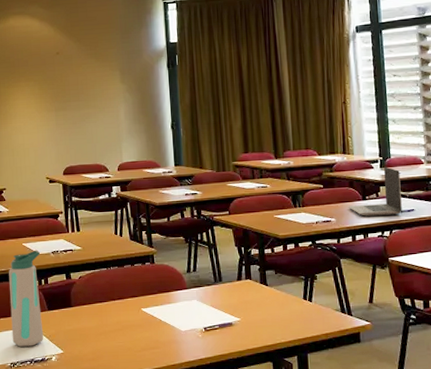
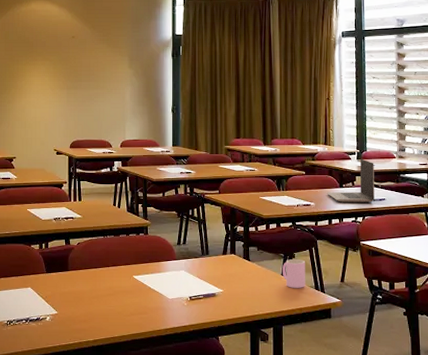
water bottle: present [9,250,44,347] -> none [10,215,44,306]
cup: none [304,281,331,312] -> present [283,259,306,288]

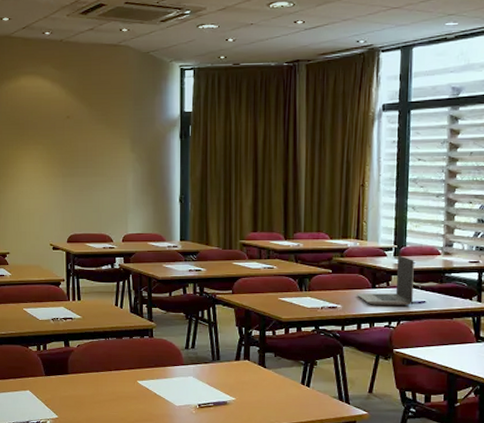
cup: present [283,259,306,288] -> none [302,367,329,398]

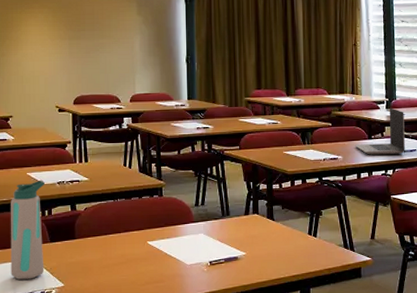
water bottle: none [8,315,41,409] -> present [10,179,46,280]

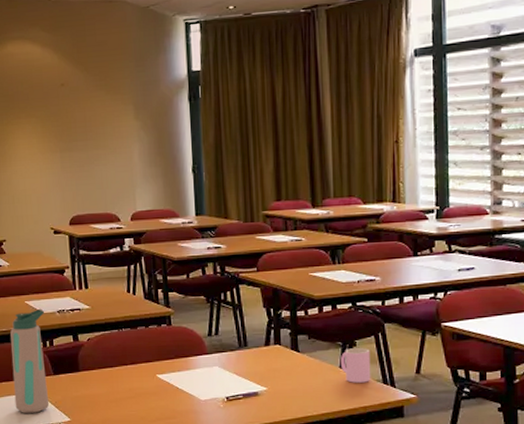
cup: none [309,217,334,248] -> present [341,348,371,383]
laptop computer: present [354,108,405,155] -> none [396,217,460,275]

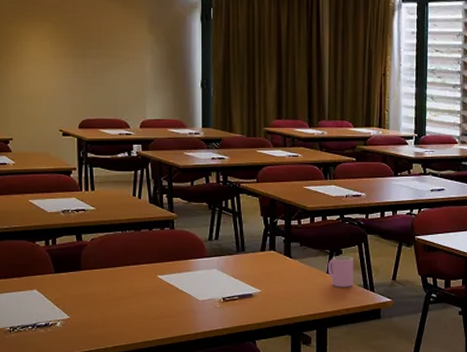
water bottle: present [10,308,50,413] -> none [12,207,49,310]

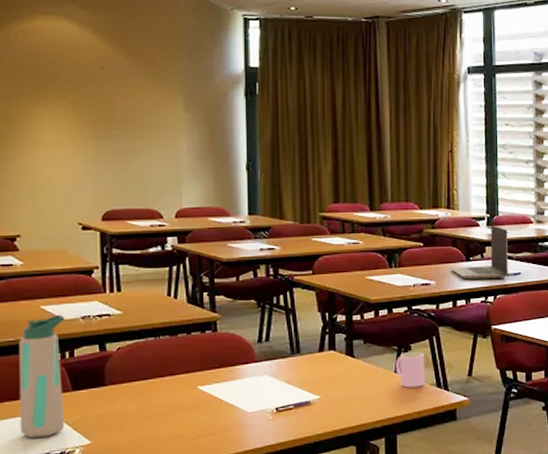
water bottle: none [12,207,49,310] -> present [19,314,66,438]
laptop computer: none [379,144,433,193] -> present [449,225,508,279]

